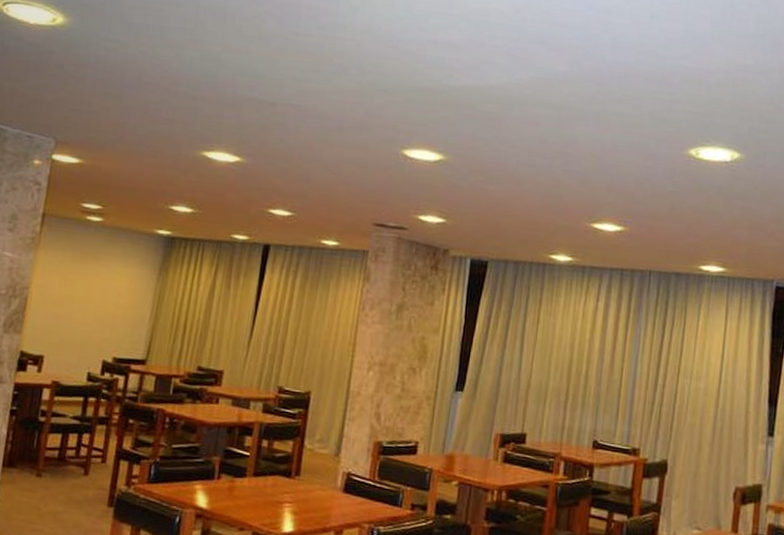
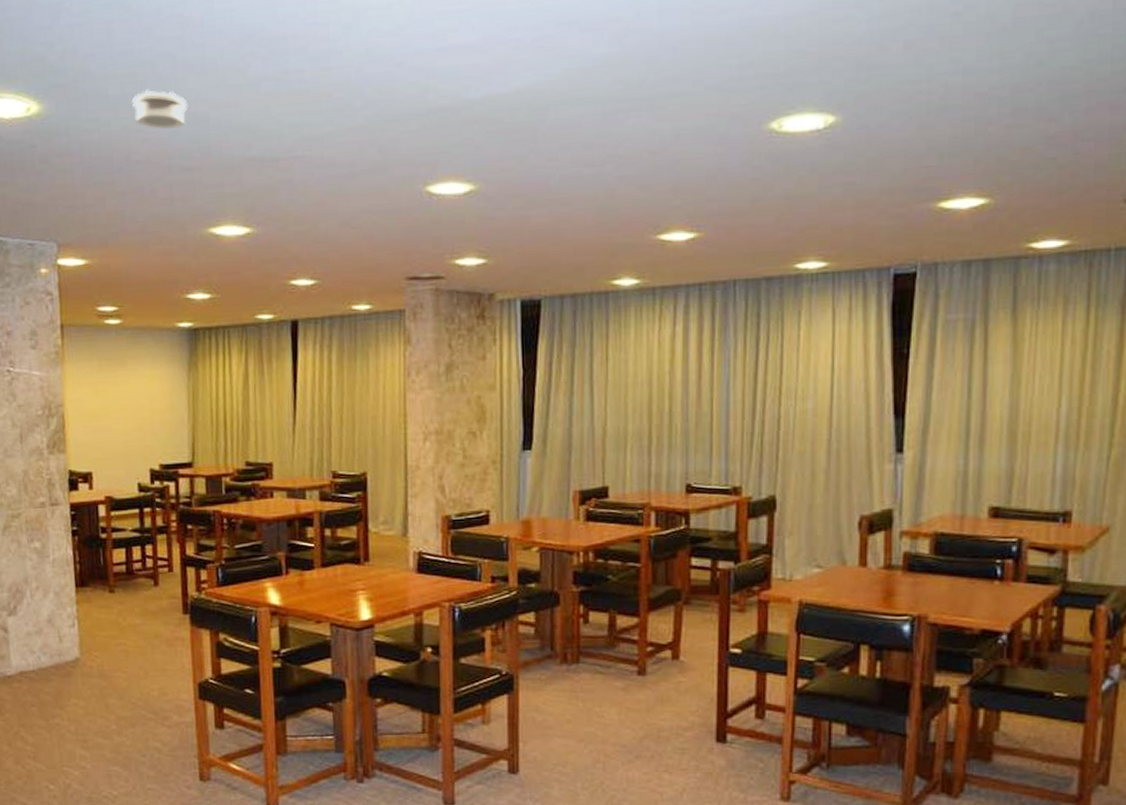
smoke detector: none [152,25,204,61] -> present [132,90,188,129]

